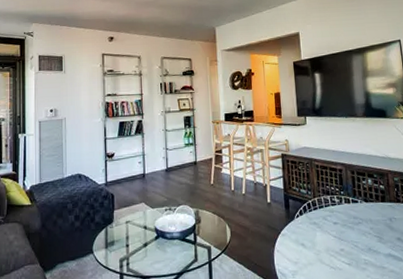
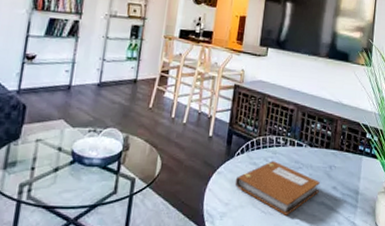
notebook: none [299,219,384,269] -> present [235,161,321,215]

